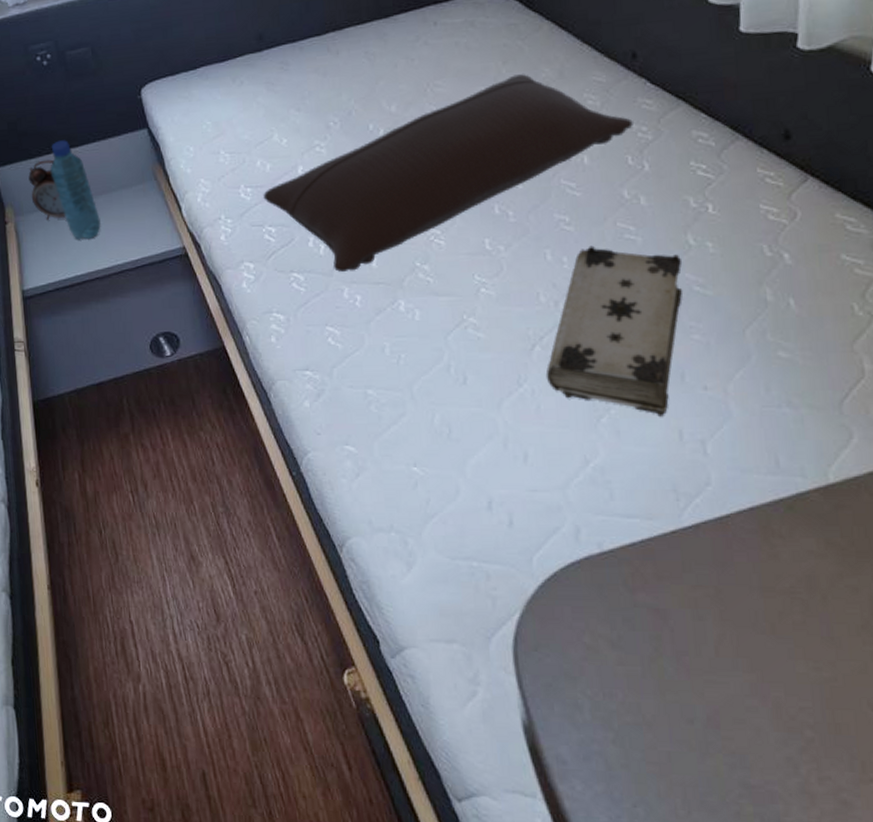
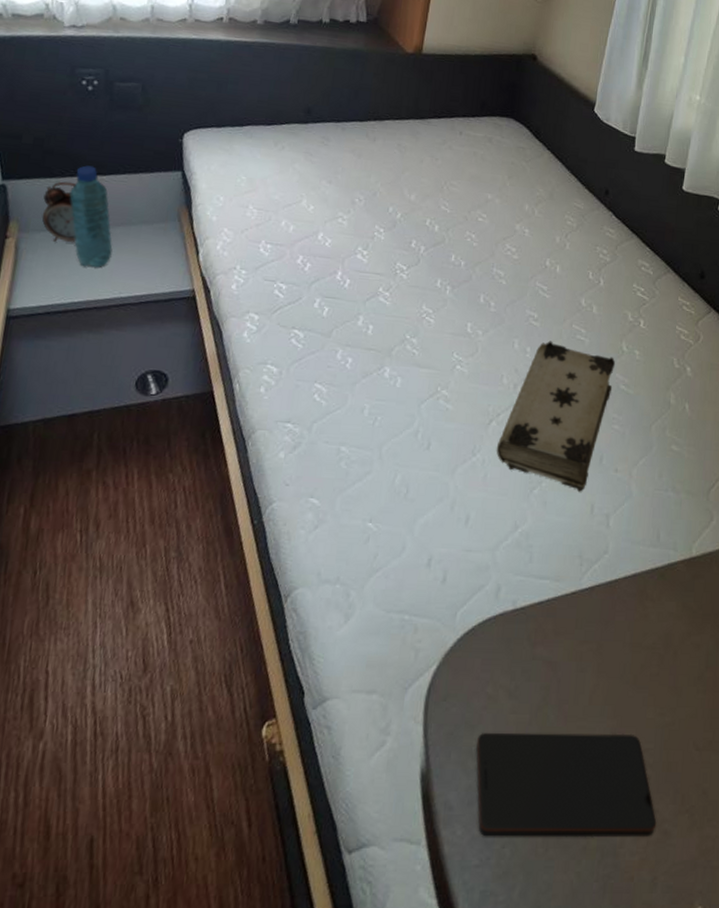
pillow: present [263,74,633,272] -> none [281,189,598,335]
phone: none [582,685,831,806] -> present [476,732,657,838]

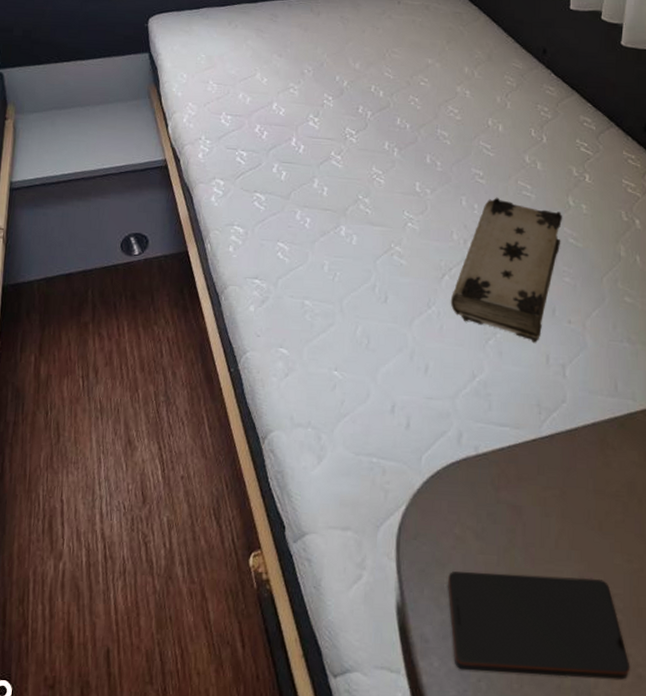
alarm clock: present [42,181,77,242] -> none [33,67,63,121]
water bottle: present [69,165,113,267] -> none [55,52,94,142]

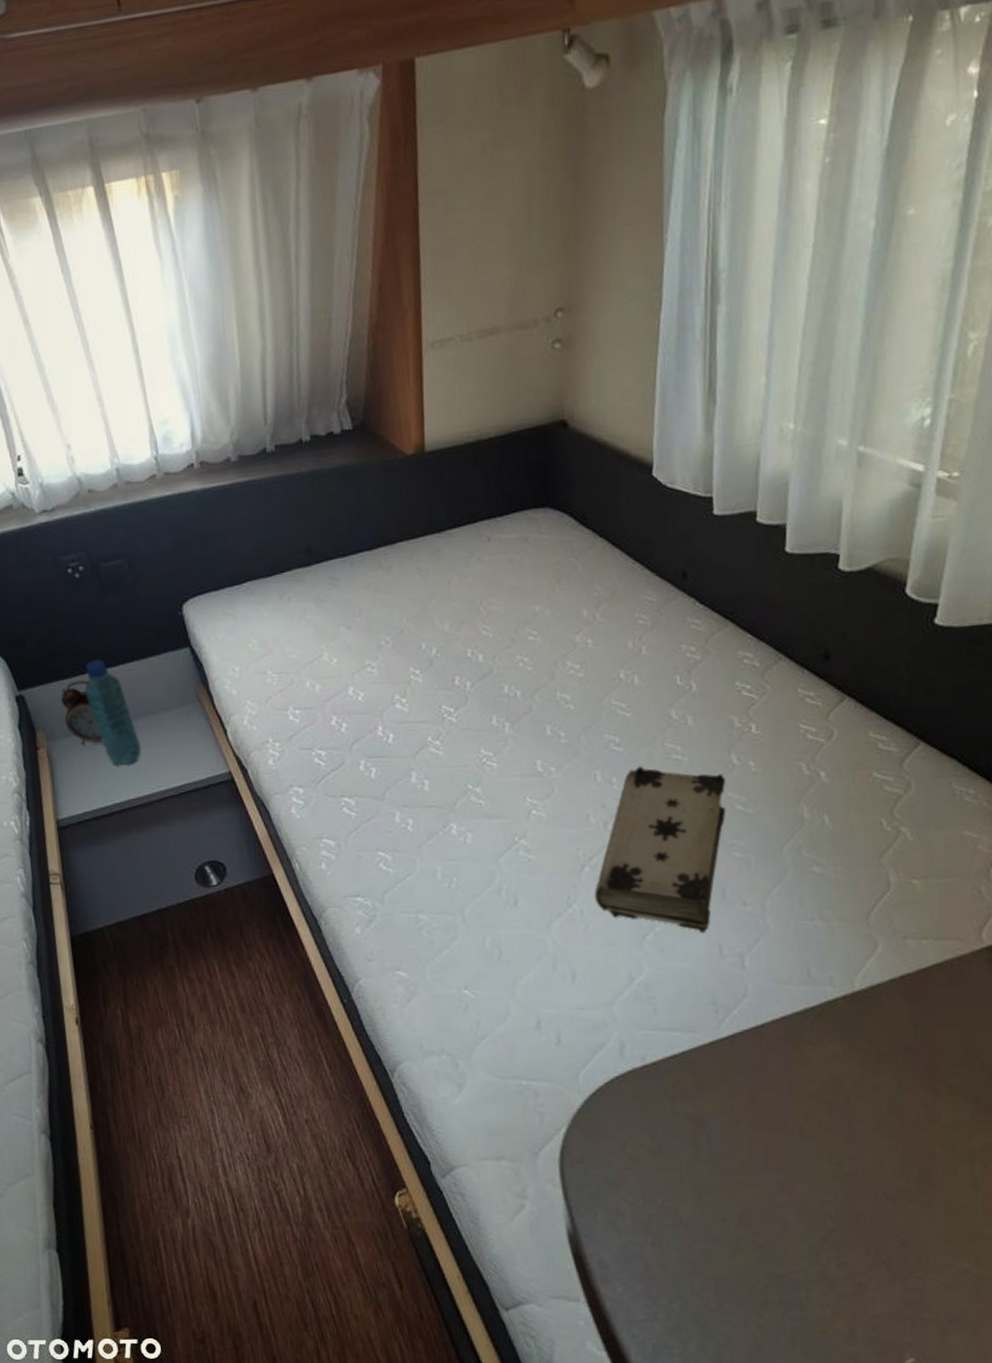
alarm clock: none [33,67,63,121] -> present [61,680,103,745]
water bottle: none [55,52,94,142] -> present [84,659,141,765]
phone: present [448,571,630,680] -> none [624,1186,848,1293]

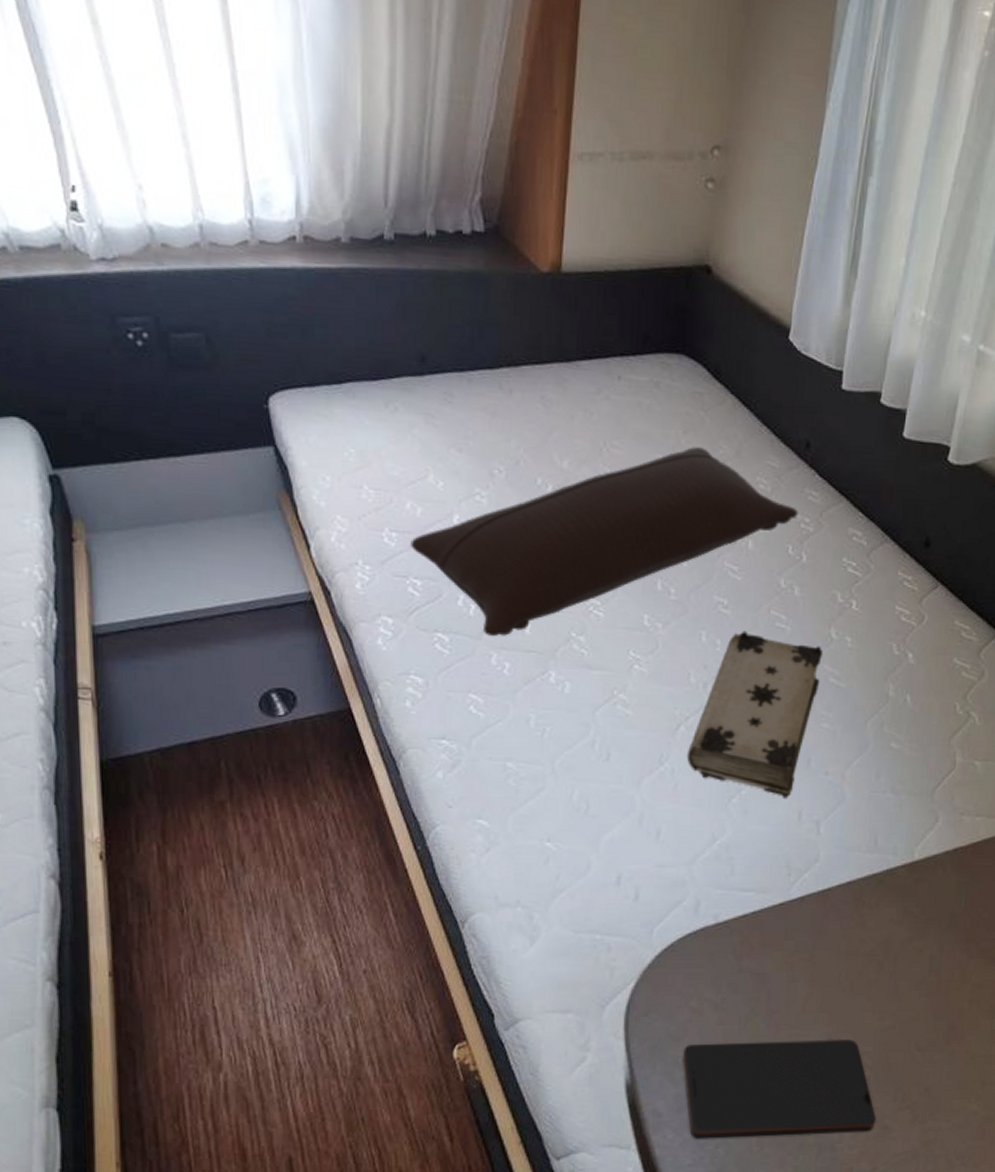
alarm clock: present [61,680,103,745] -> none [108,467,158,543]
water bottle: present [84,659,141,765] -> none [139,445,205,571]
pillow: none [312,592,682,796] -> present [410,447,798,636]
phone: none [624,1186,848,1293] -> present [683,1038,877,1140]

